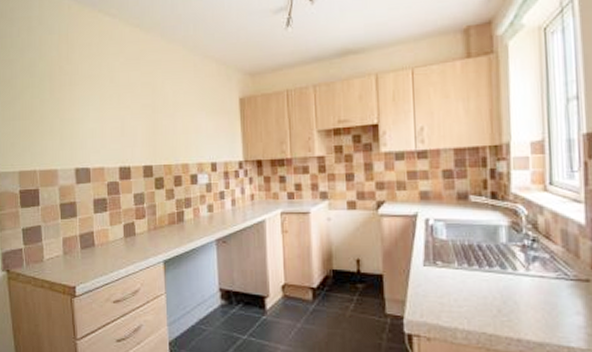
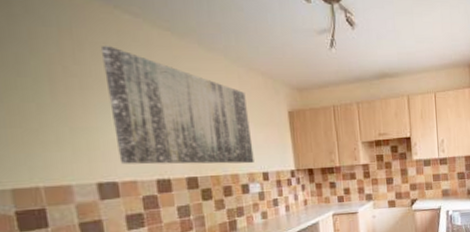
wall art: none [86,45,204,154] -> present [100,45,254,165]

